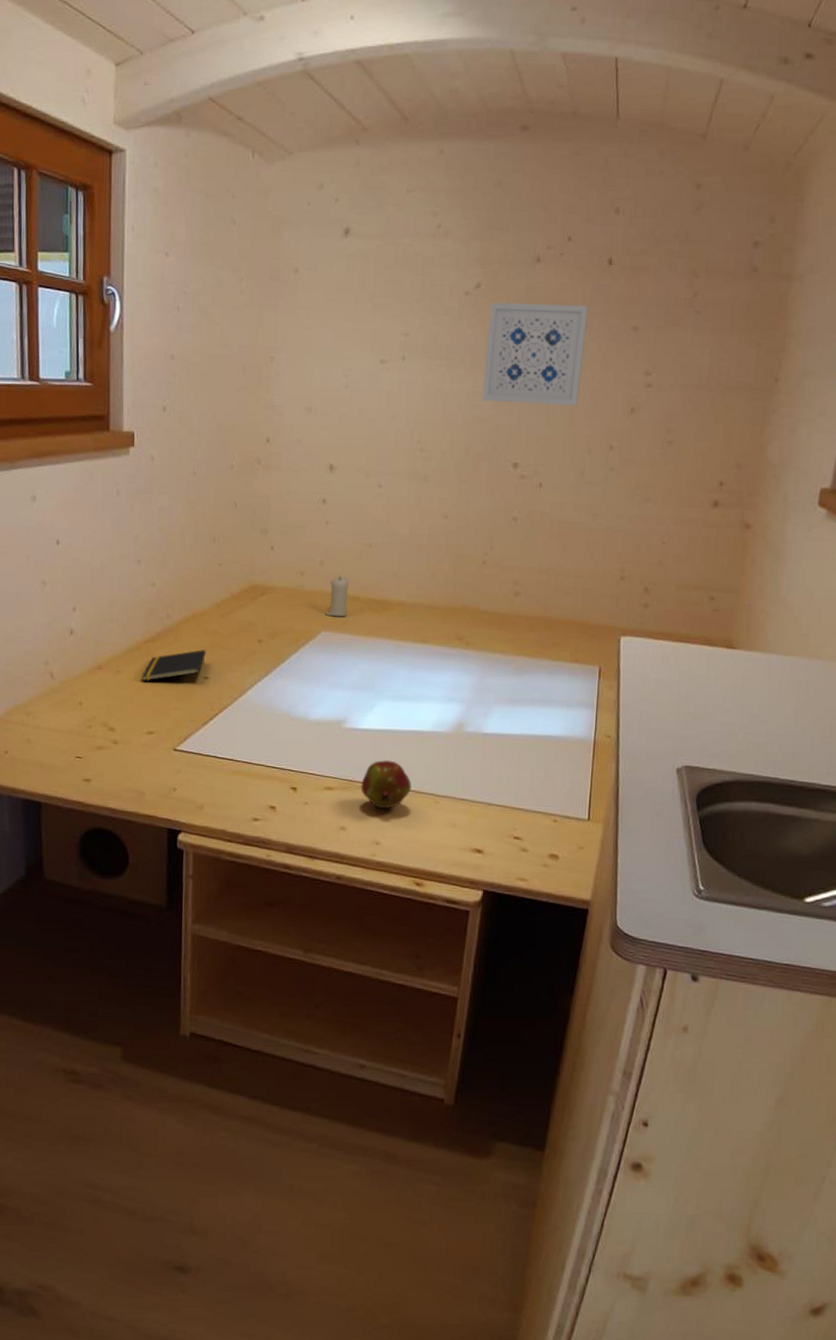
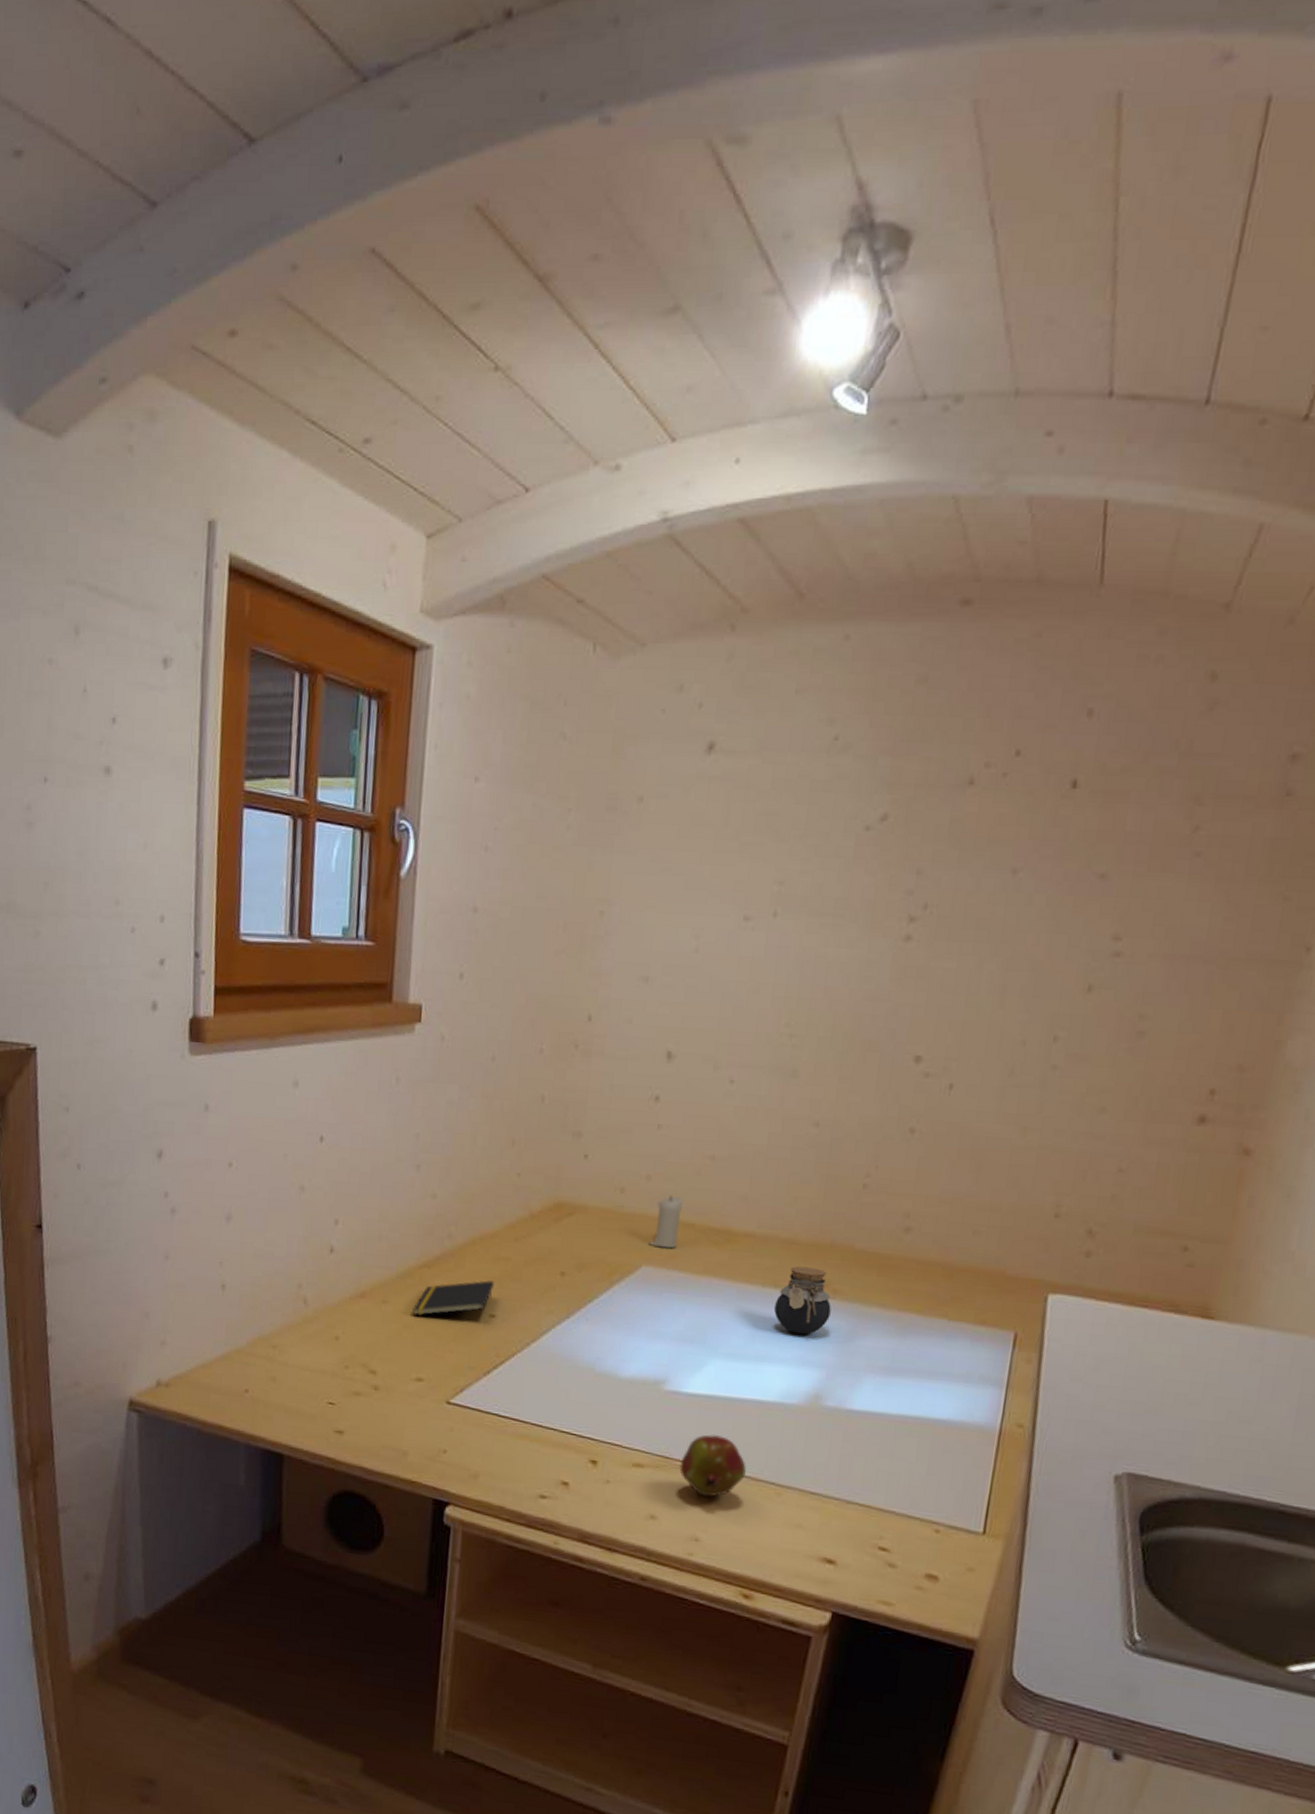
jar: none [424,626,466,678] -> present [774,1266,831,1335]
wall art: present [481,302,589,406] -> none [877,840,1039,981]

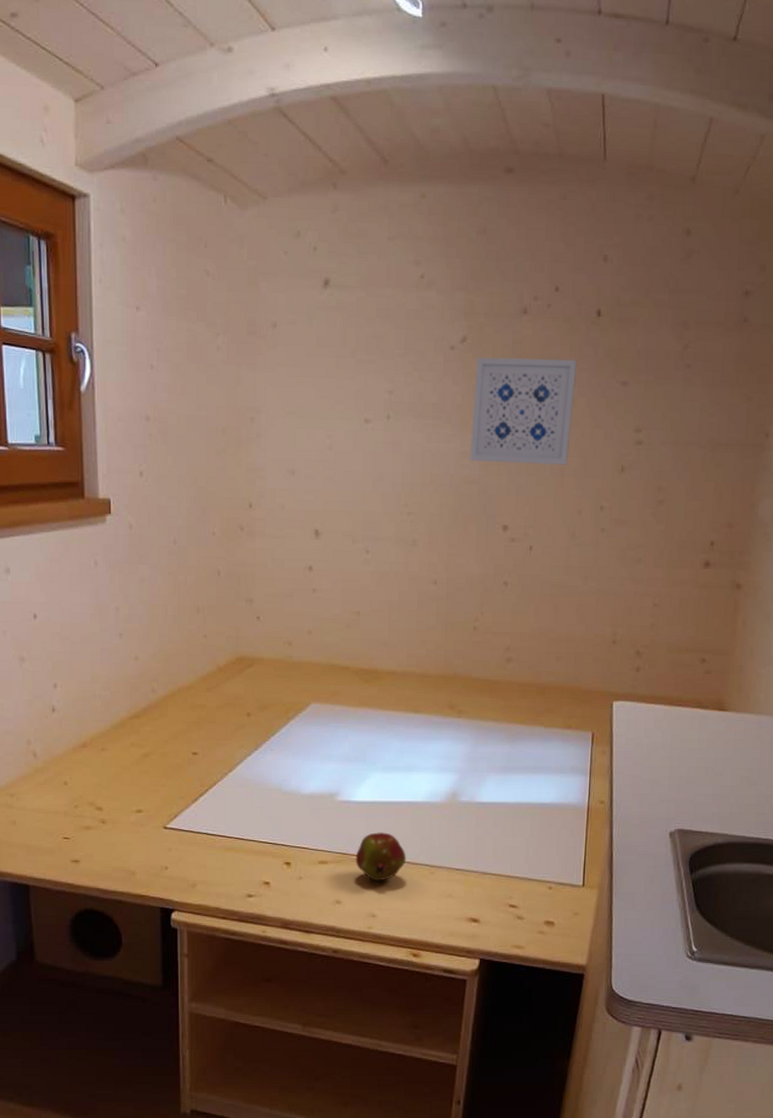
notepad: present [412,1280,494,1316] -> none [128,725,193,758]
candle: present [648,1195,683,1249] -> none [314,645,338,688]
jar: present [774,1266,831,1335] -> none [416,695,458,748]
wall art: none [877,840,1039,981] -> present [469,357,578,465]

